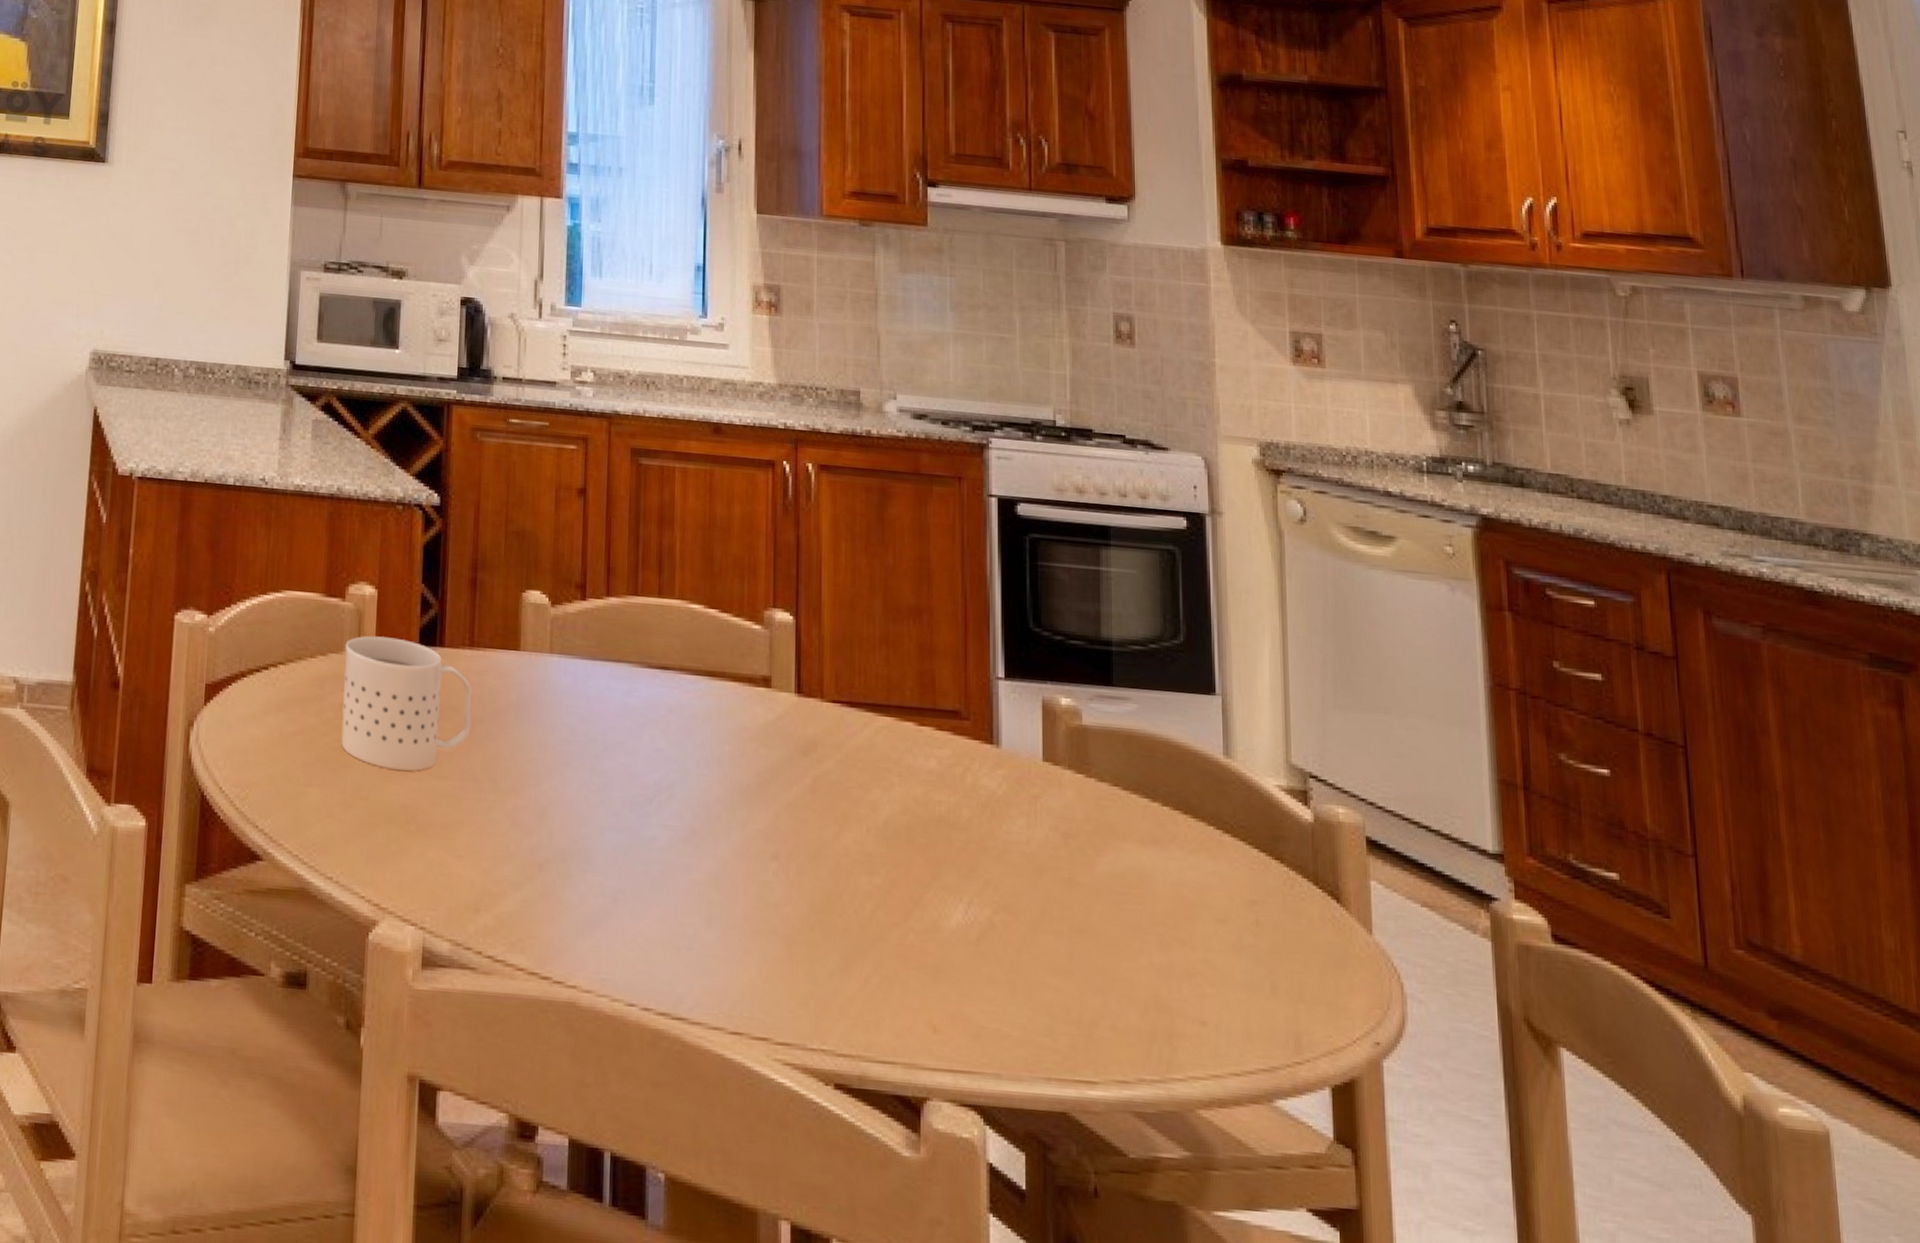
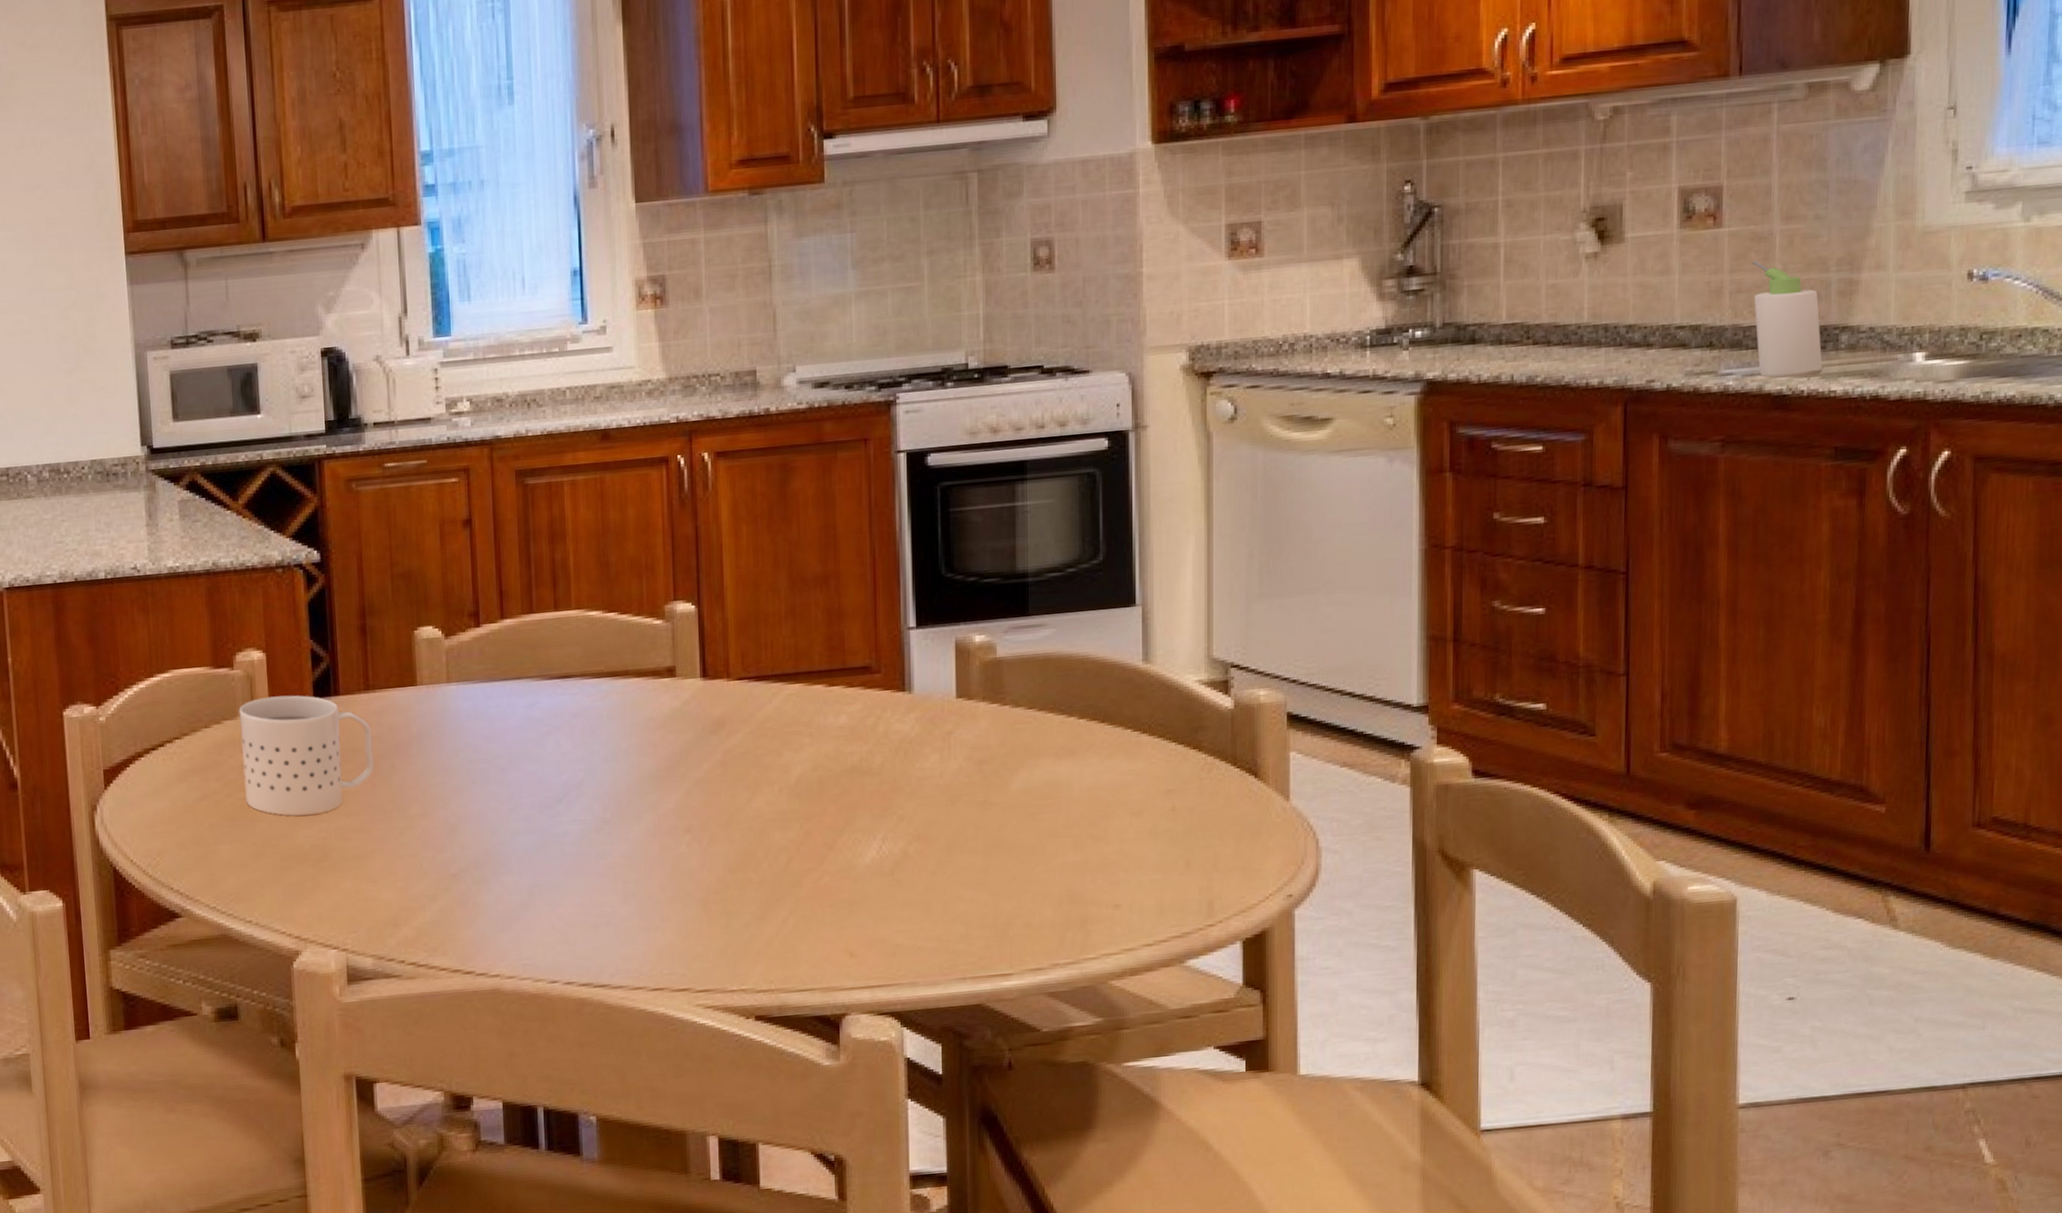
bottle: none [1771,454,1849,577] -> present [1751,260,1823,378]

